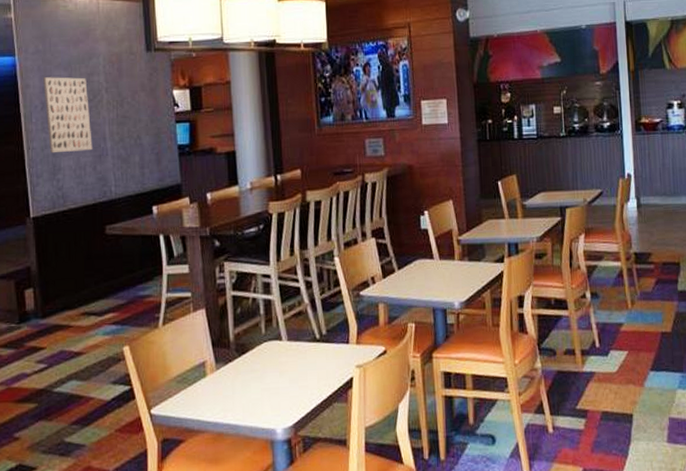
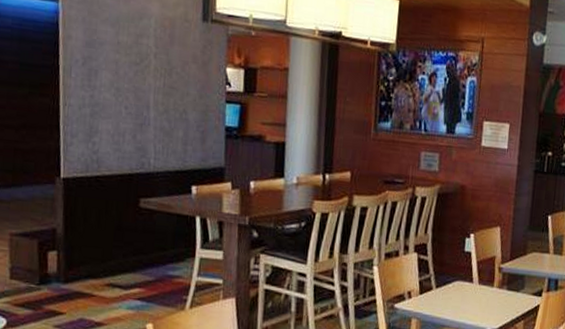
wall art: present [43,77,93,154] -> none [87,30,135,118]

